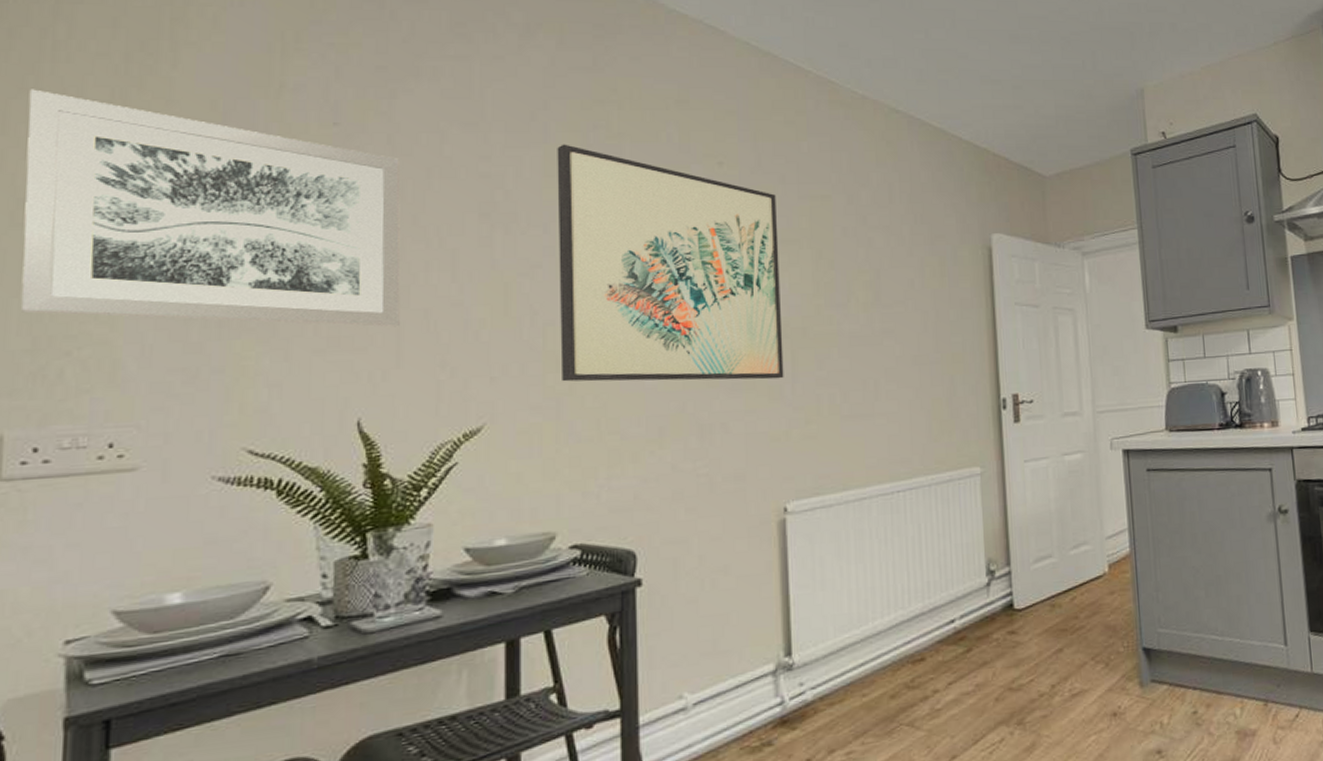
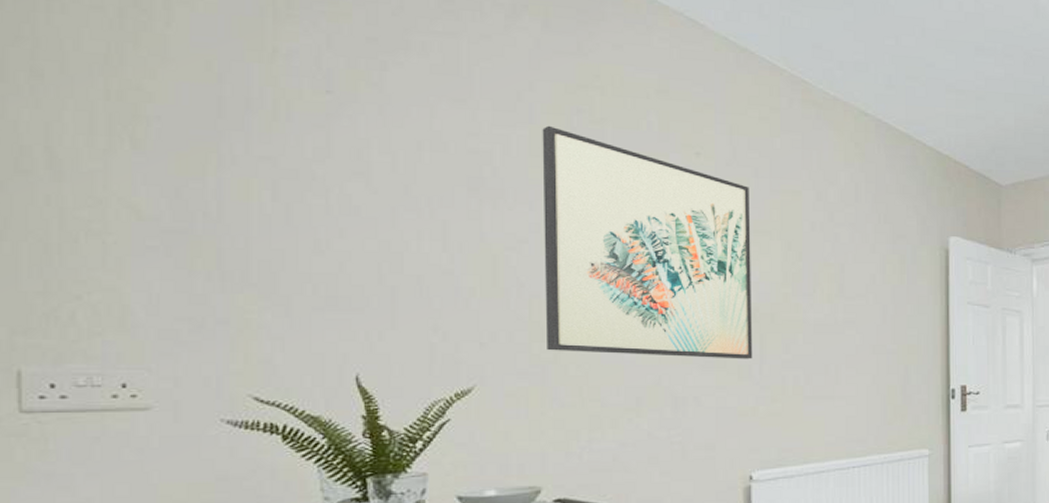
wall art: present [21,89,401,327] -> none [26,38,394,291]

